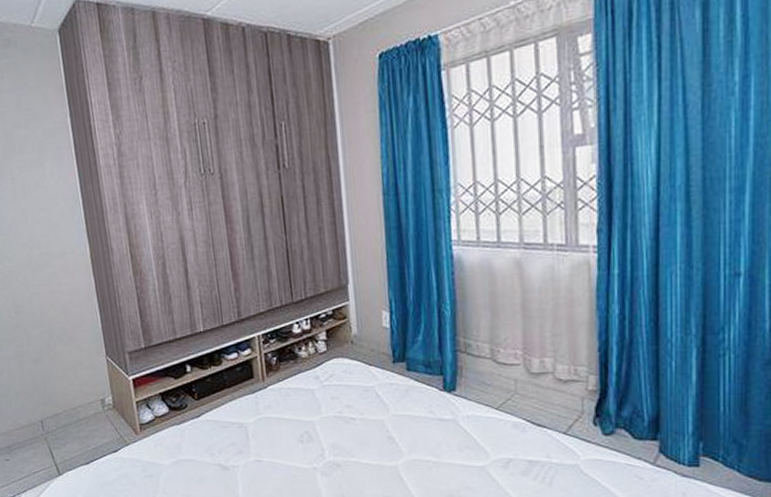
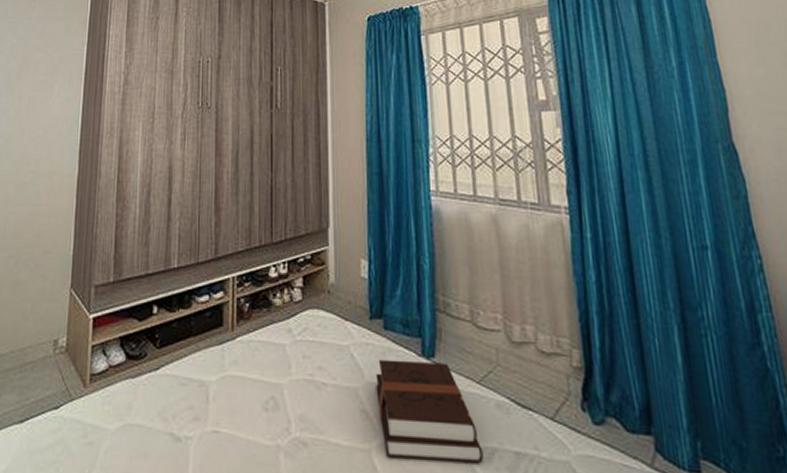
hardback book: none [400,395,499,471] -> present [375,359,484,462]

